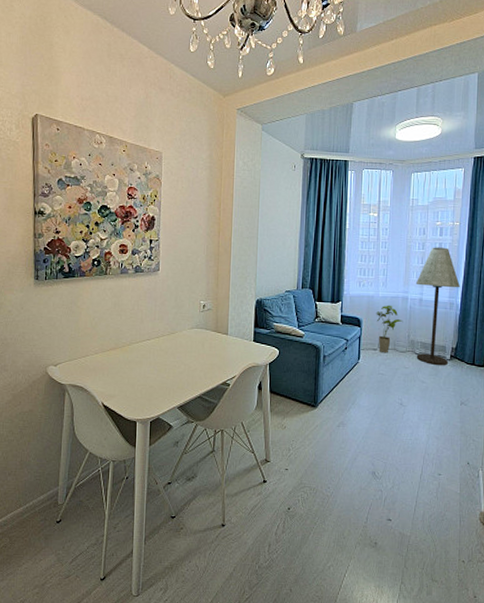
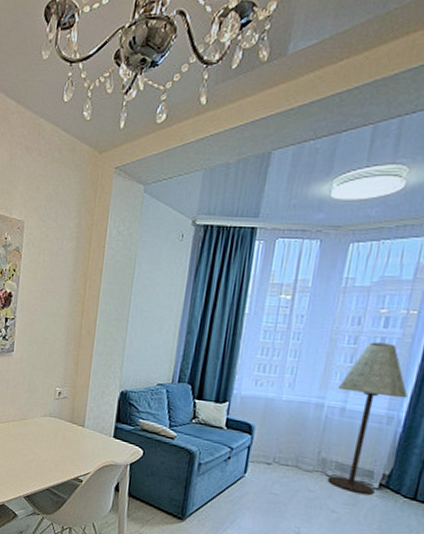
house plant: present [375,305,403,353] -> none [274,411,314,470]

